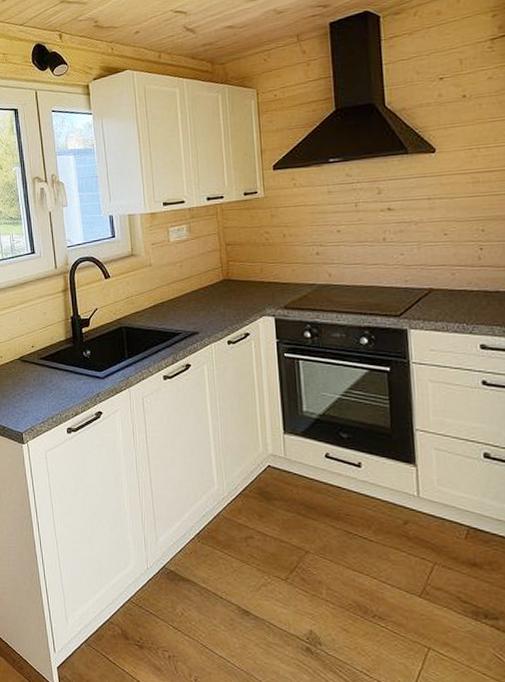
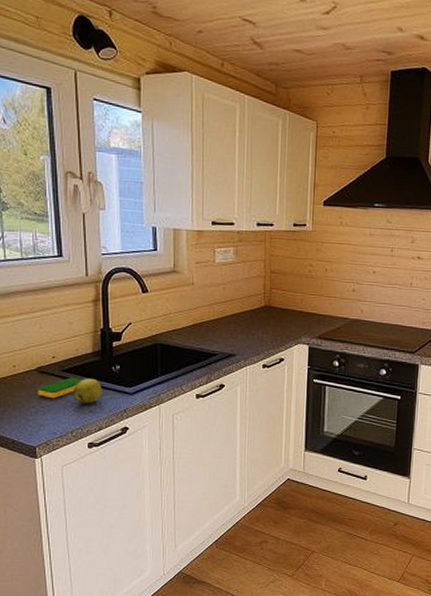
dish sponge: none [21,365,59,386] -> present [38,377,83,399]
apple: none [50,364,76,390] -> present [72,378,102,404]

